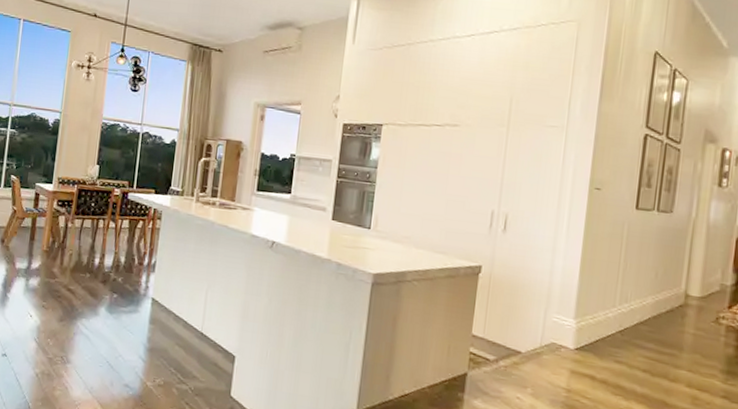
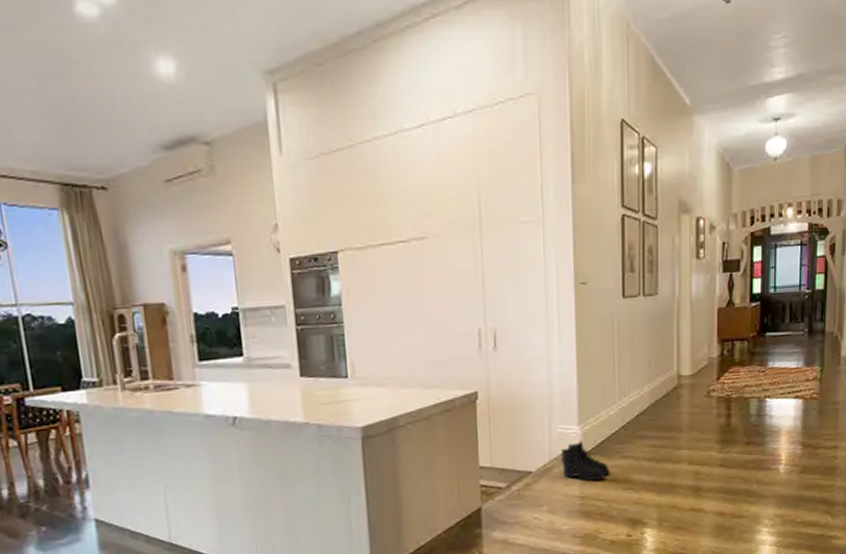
boots: none [551,334,601,379] -> present [560,440,610,482]

